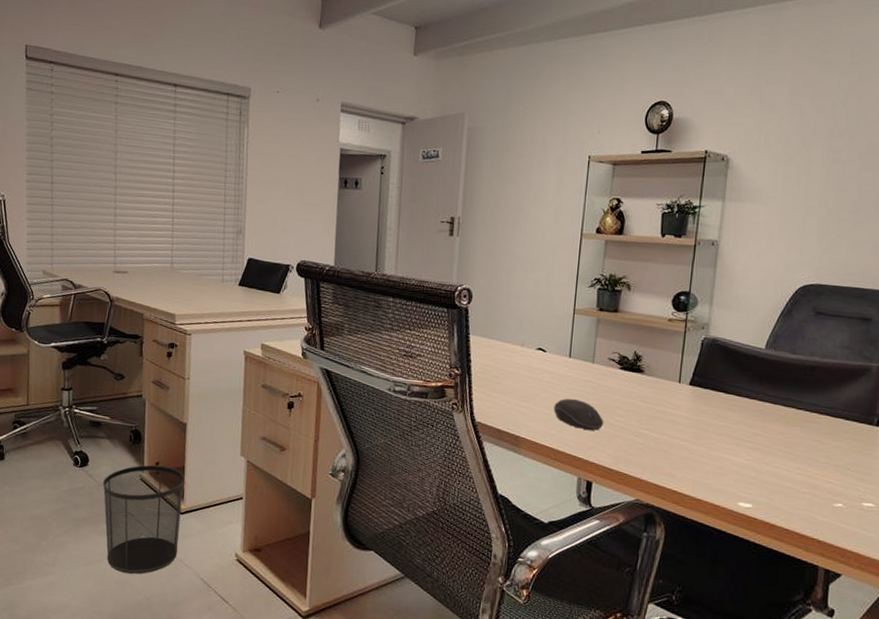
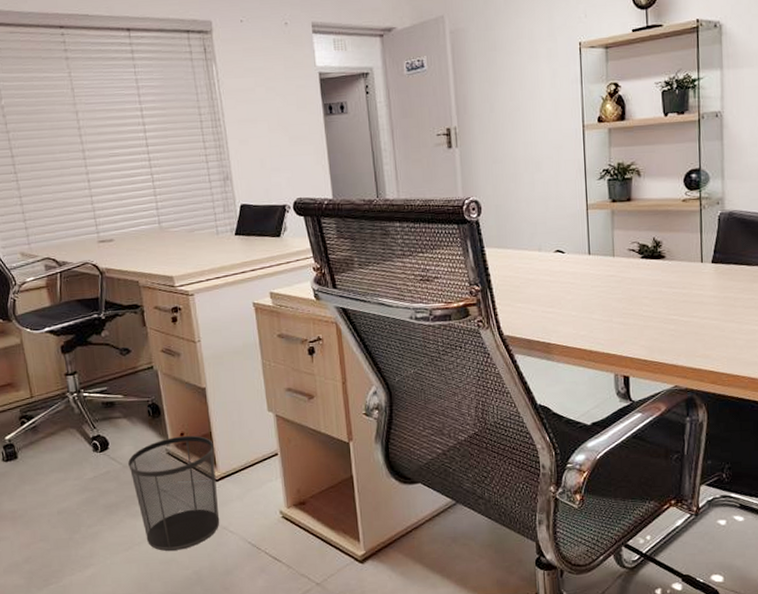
computer mouse: present [554,398,604,431] -> none [580,296,633,325]

